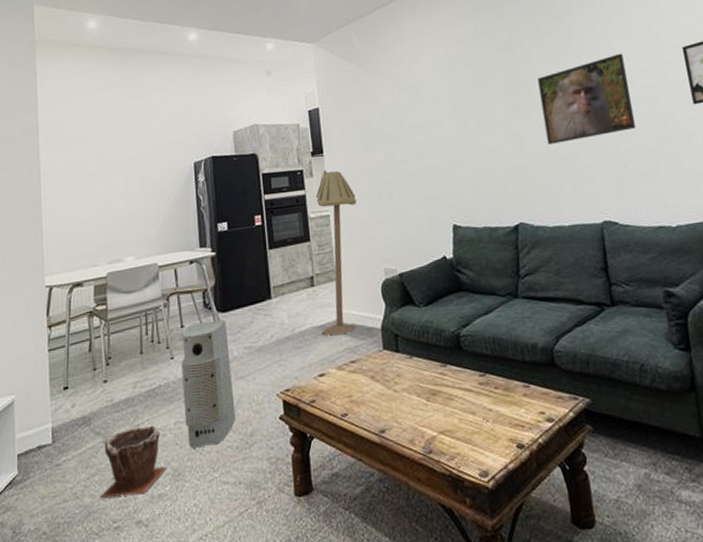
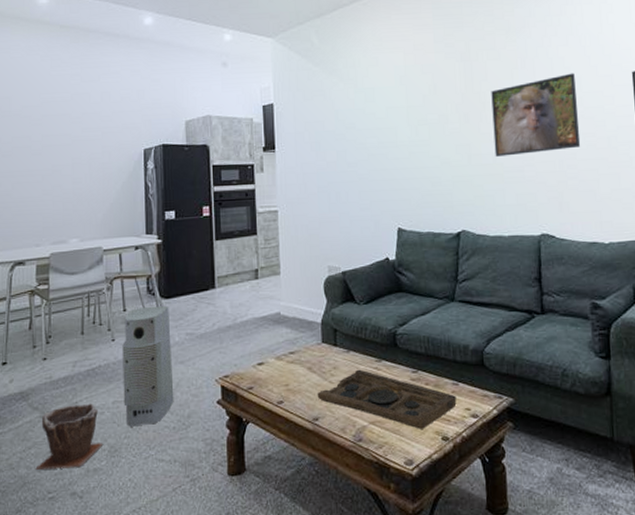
floor lamp: present [315,170,357,335] -> none [263,166,305,326]
decorative tray: none [381,375,530,437] -> present [317,369,457,429]

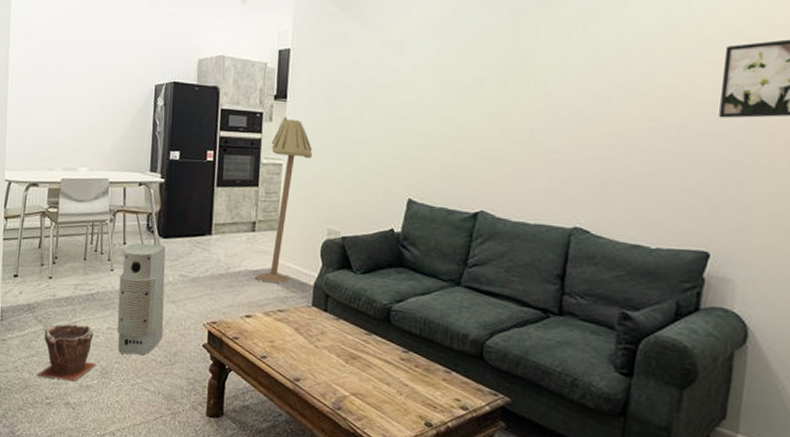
floor lamp: none [263,166,305,326] -> present [255,117,312,283]
decorative tray: present [317,369,457,429] -> none [301,338,447,411]
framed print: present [491,73,581,157] -> none [532,42,650,134]

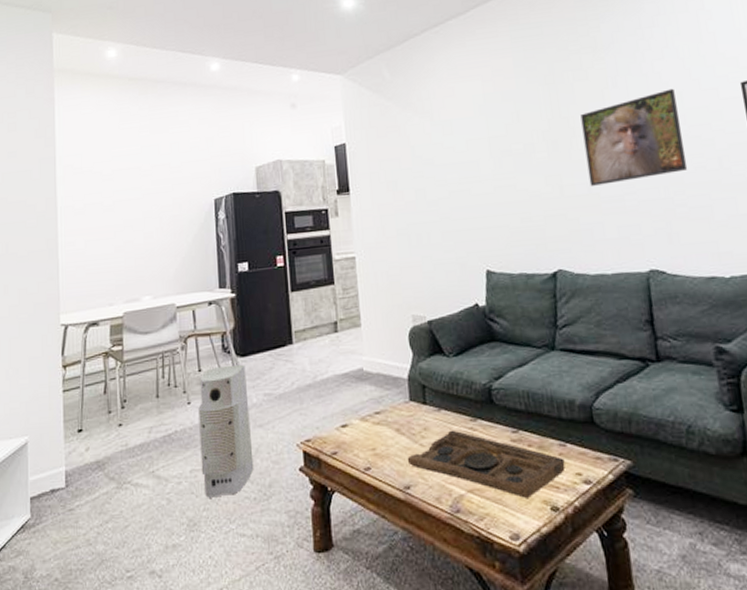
plant pot: present [36,323,96,382] -> none [113,472,182,546]
floor lamp: present [255,117,312,283] -> none [340,209,384,384]
decorative tray: none [301,338,447,411] -> present [407,430,566,498]
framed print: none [532,42,650,134] -> present [580,88,688,186]

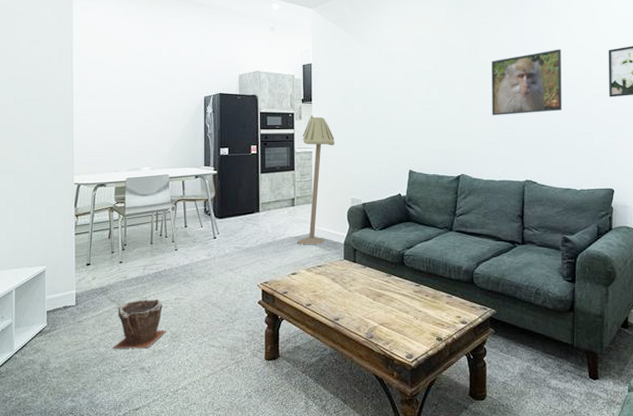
plant pot: none [113,472,182,546] -> present [112,298,167,349]
air purifier: present [198,364,254,498] -> none [183,224,224,319]
floor lamp: none [340,209,384,384] -> present [297,115,334,244]
decorative tray: present [407,430,566,498] -> none [338,281,450,331]

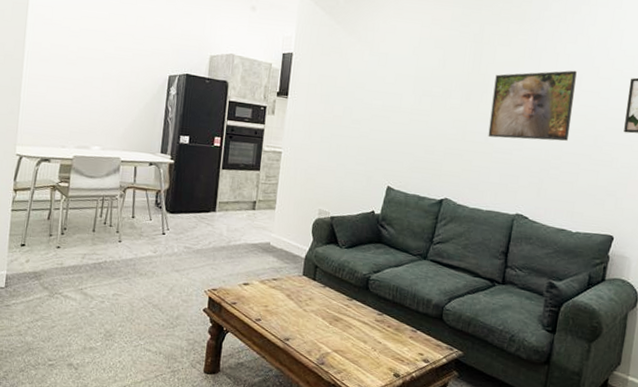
plant pot: present [112,298,167,349] -> none [40,290,101,344]
floor lamp: present [297,115,334,244] -> none [253,111,308,255]

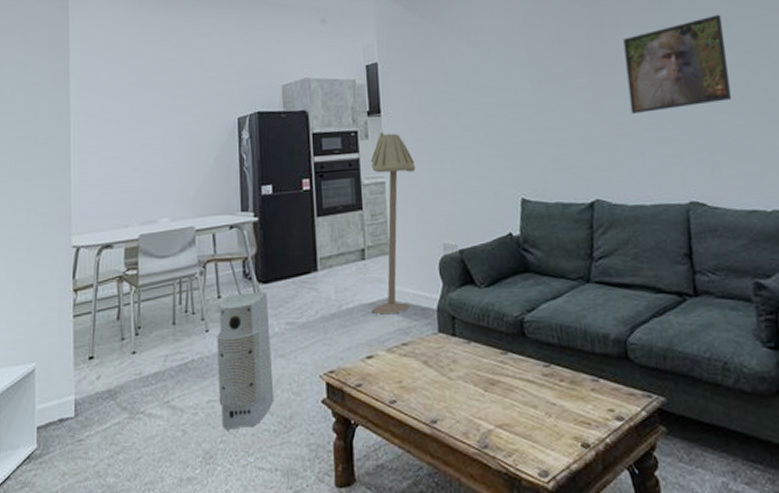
air purifier: none [122,217,173,319] -> present [217,291,274,430]
floor lamp: none [253,111,308,255] -> present [370,132,415,314]

